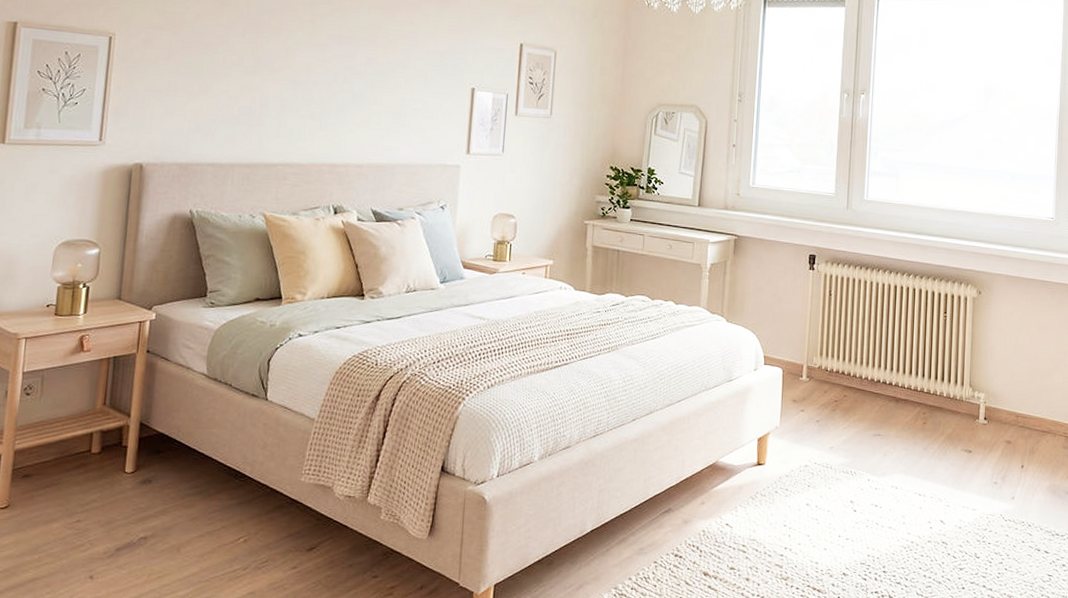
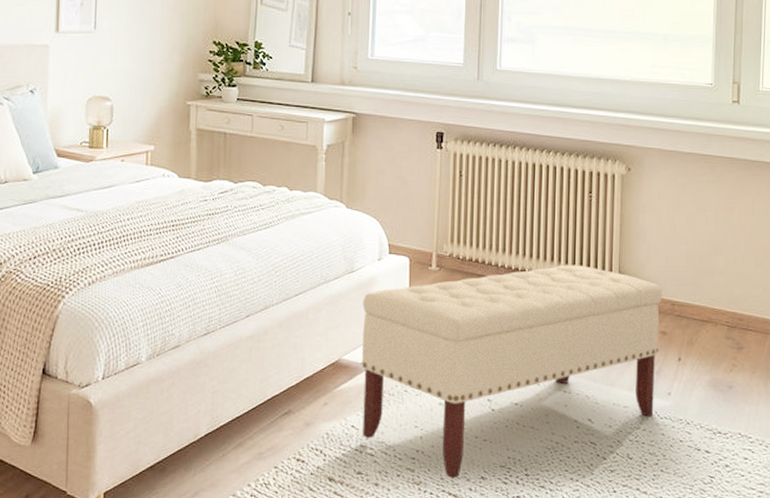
bench: none [736,378,1008,575] -> present [361,264,663,479]

